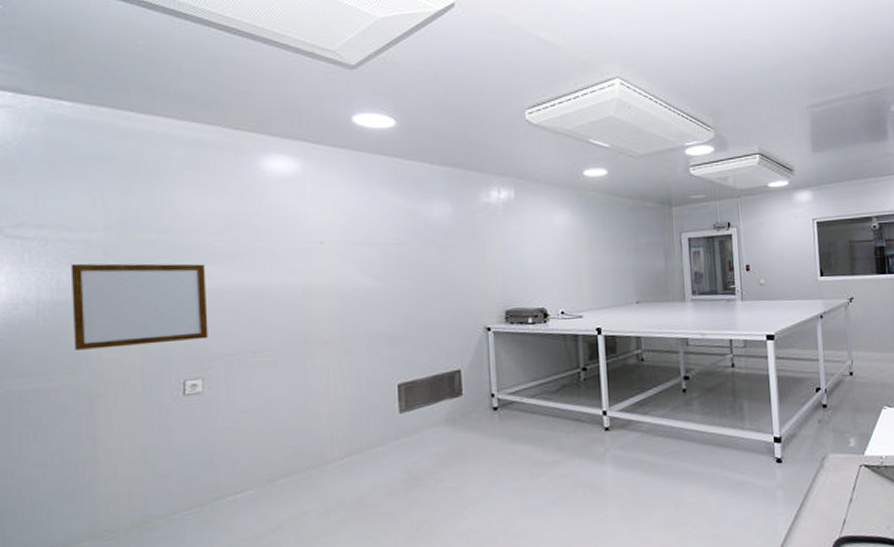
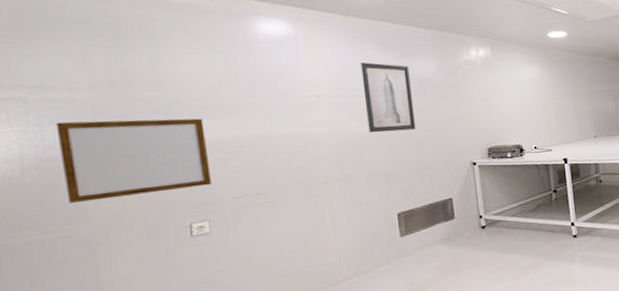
wall art: none [369,204,425,287] -> present [360,62,416,133]

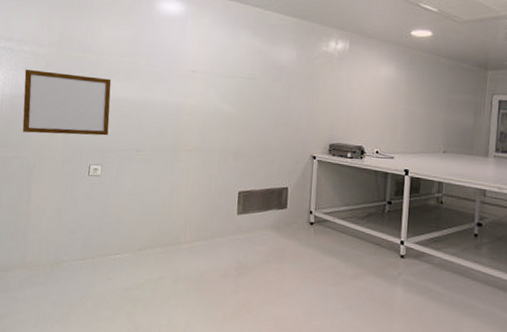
wall art: present [360,62,416,133] -> none [228,45,272,114]

